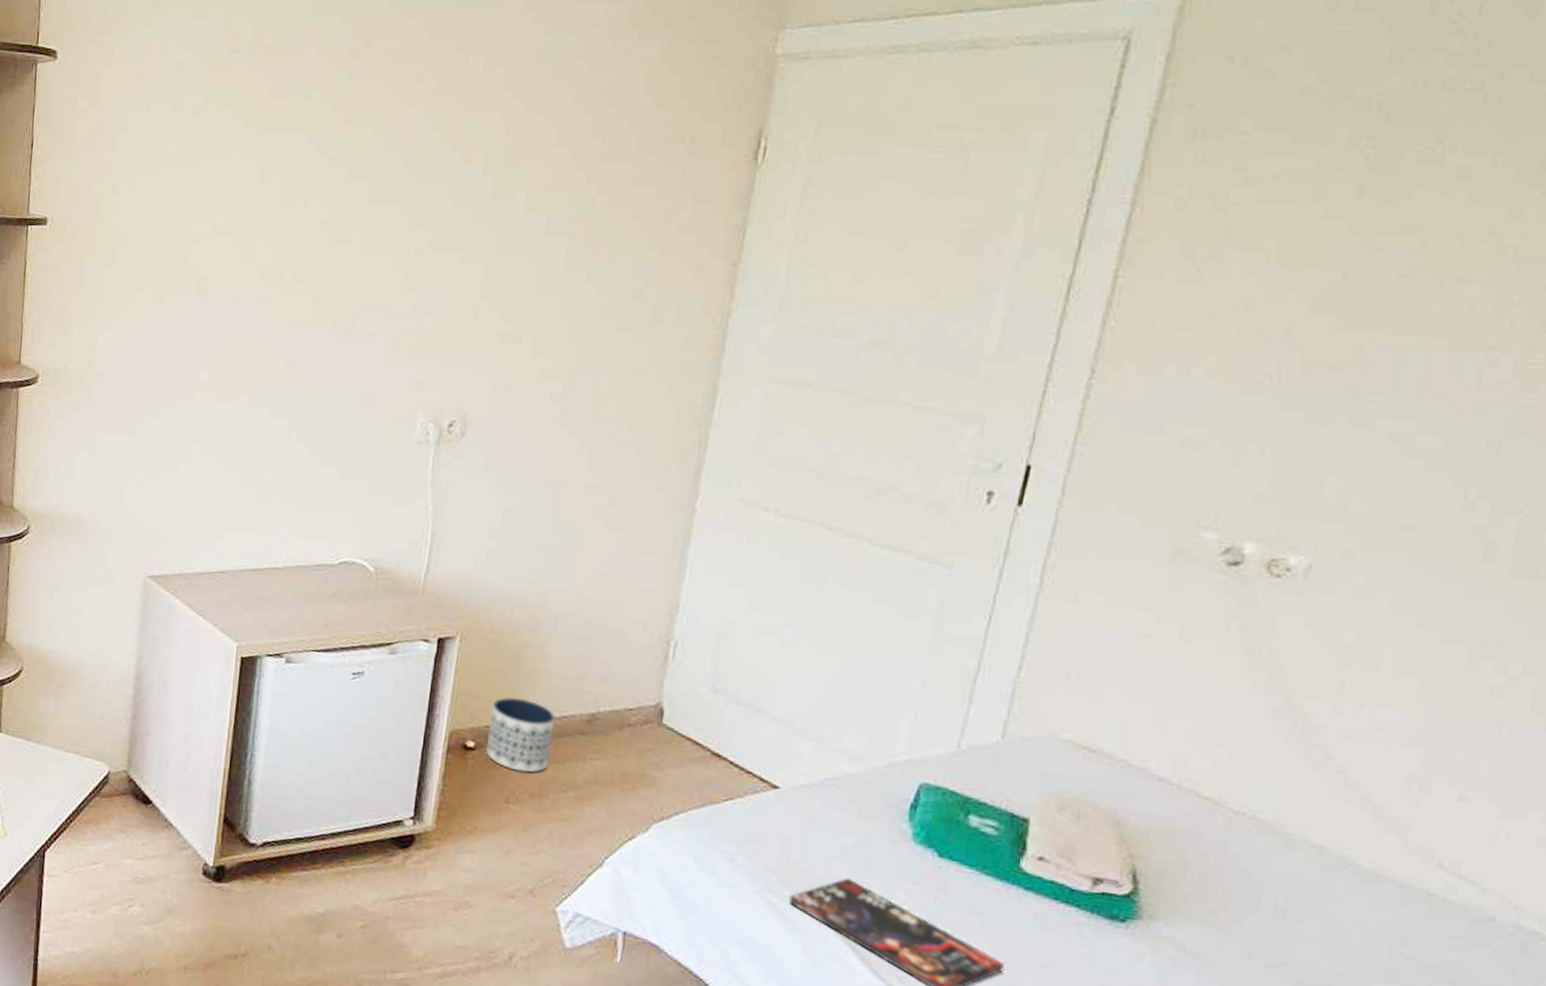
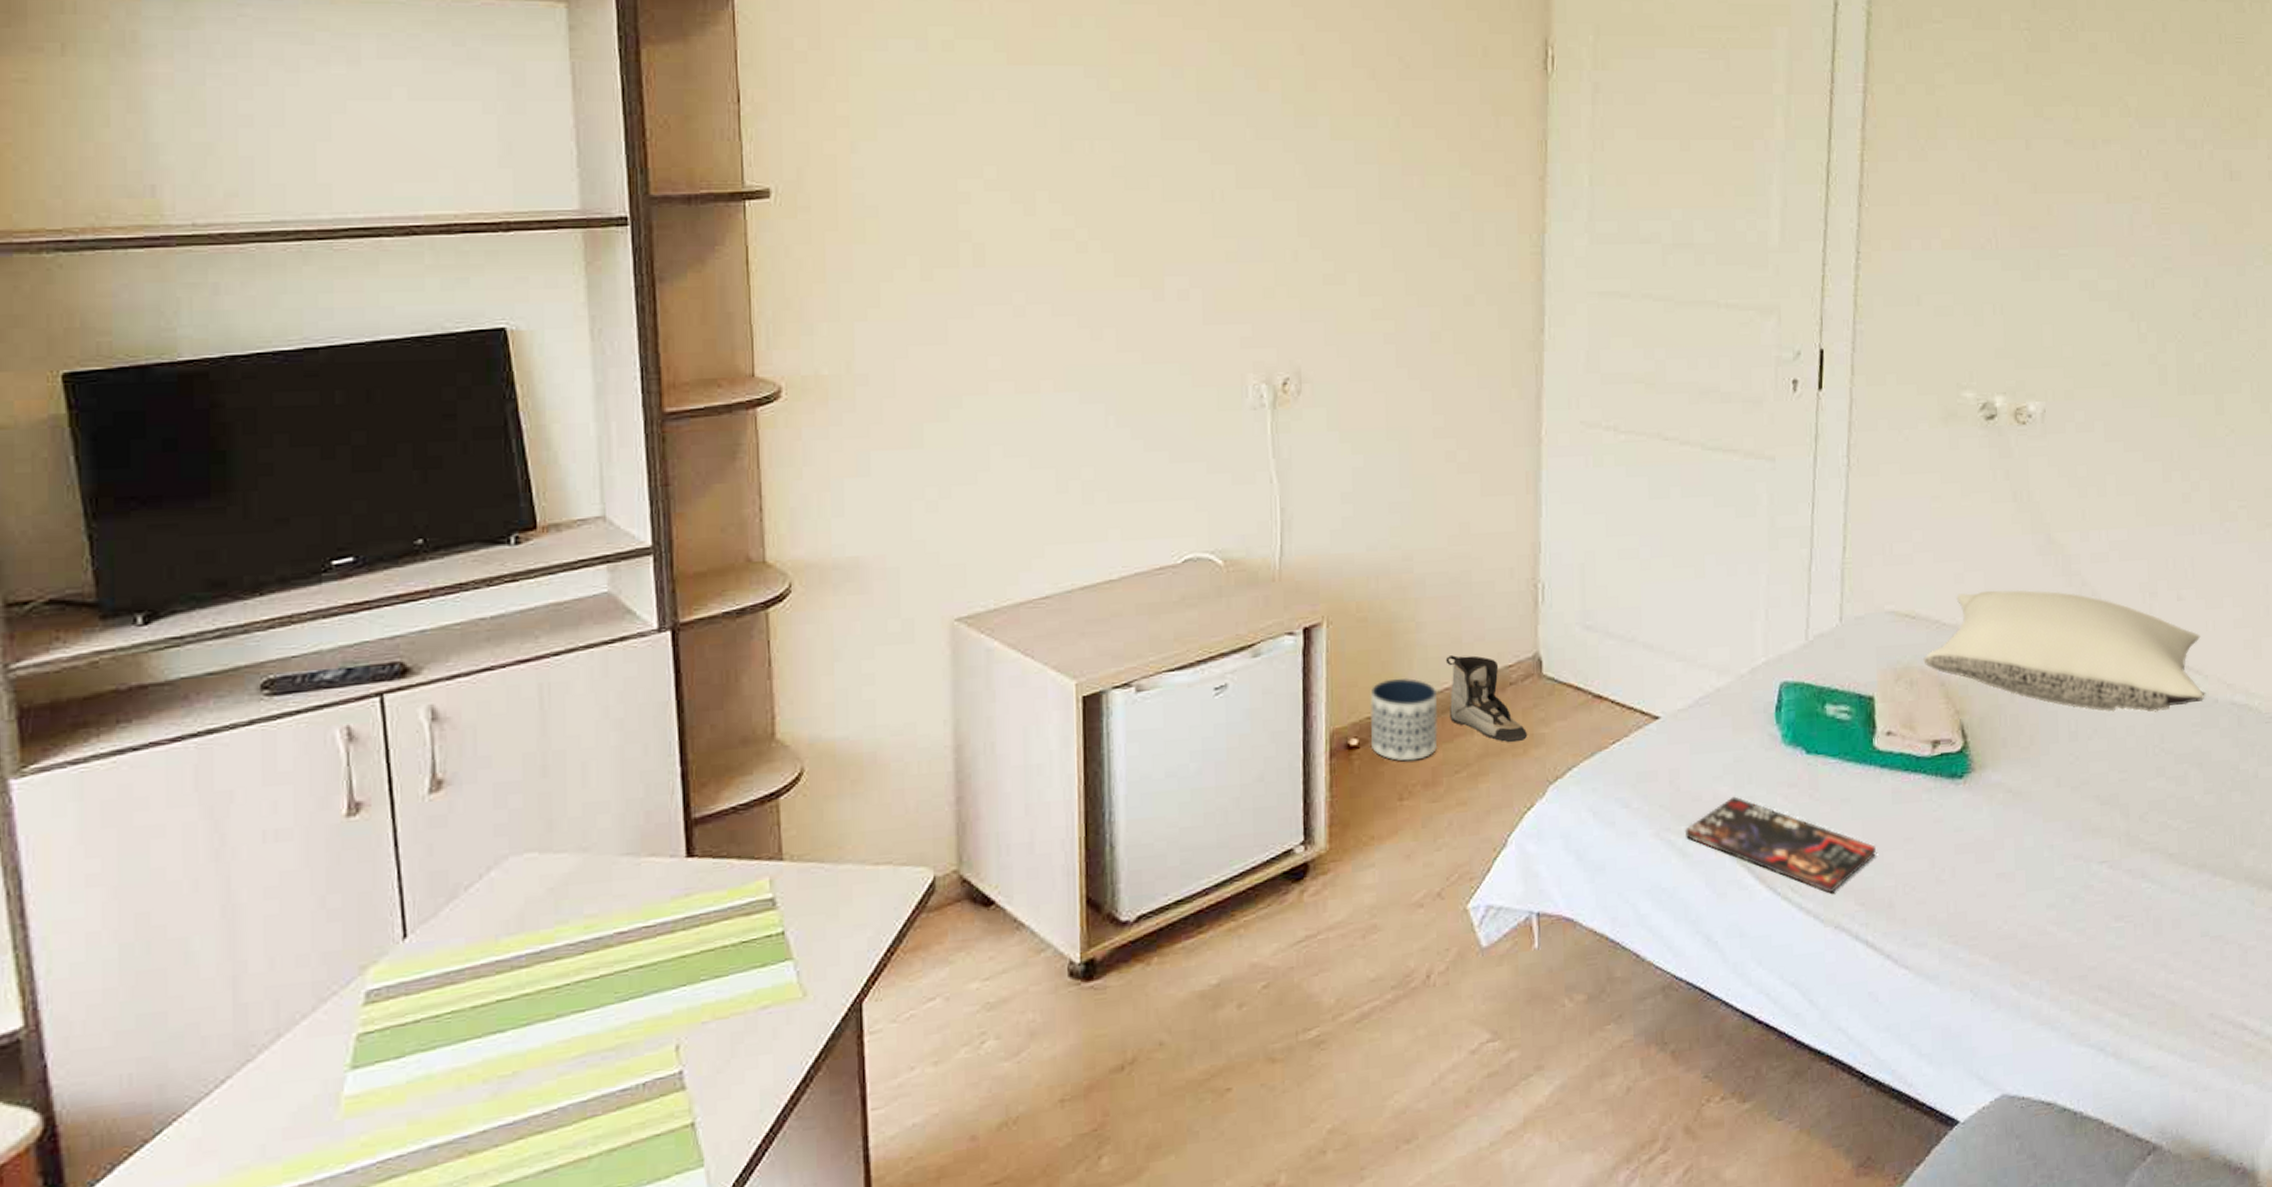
shoe: none [564,688,640,779] -> present [1445,655,1528,743]
pillow: none [1097,738,1485,915] -> present [1923,589,2204,712]

